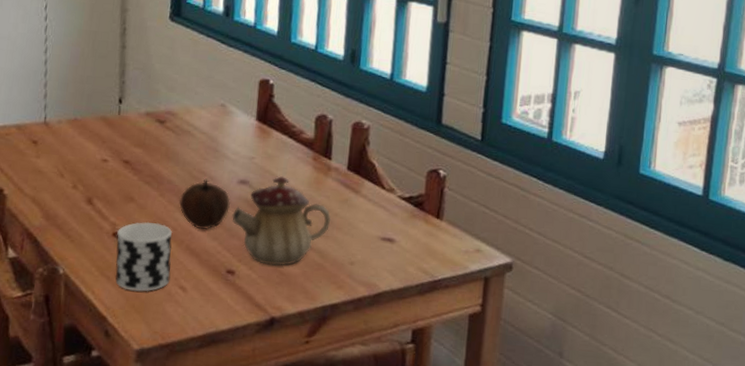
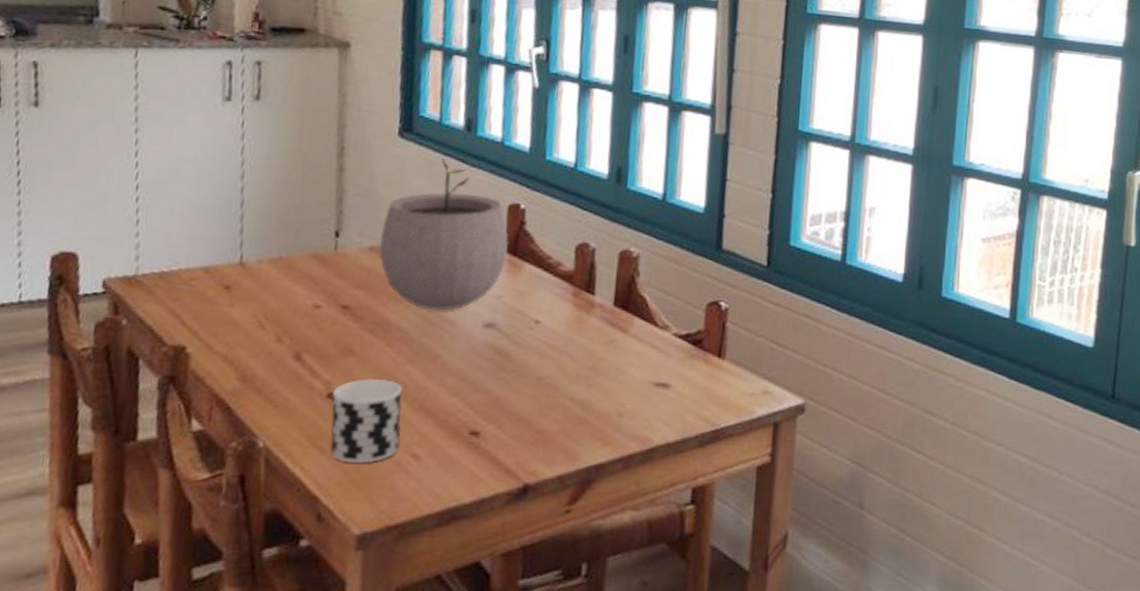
plant pot: none [154,39,260,168] -> present [379,158,509,311]
fruit: present [179,178,231,230] -> none [410,323,474,385]
teapot: present [232,175,332,266] -> none [475,315,596,423]

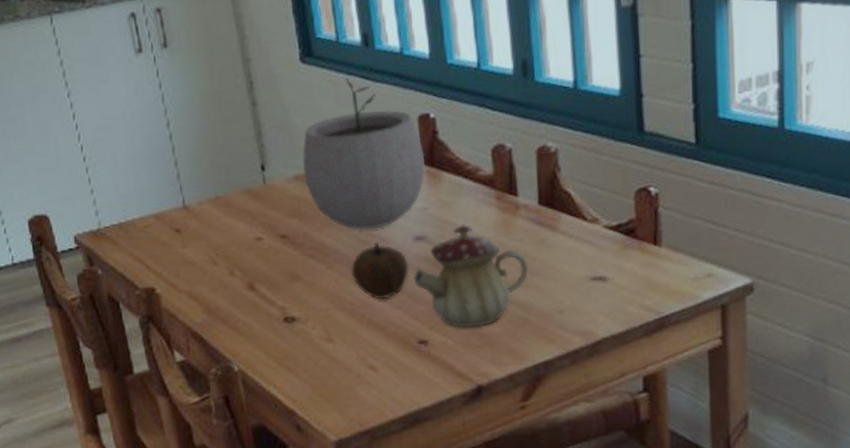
cup: present [330,378,402,464] -> none [288,299,357,379]
fruit: none [410,323,474,385] -> present [351,241,409,300]
teapot: none [475,315,596,423] -> present [413,223,529,328]

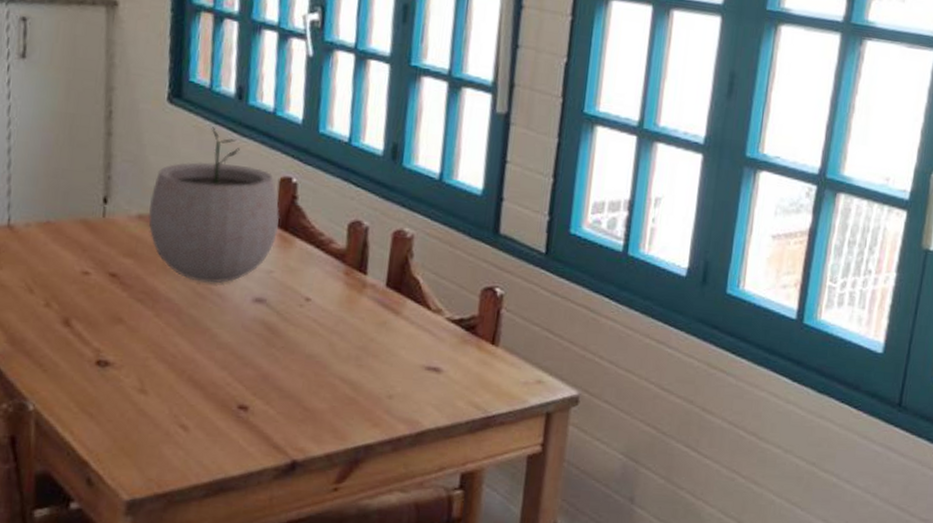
fruit: present [351,241,409,300] -> none [179,296,243,358]
teapot: present [413,223,529,328] -> none [245,293,366,401]

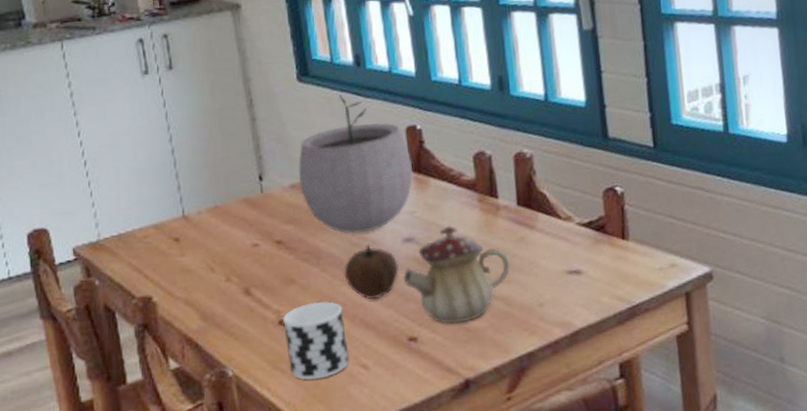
cup: none [99,347,171,432] -> present [283,301,349,381]
fruit: none [179,296,243,358] -> present [343,243,399,300]
teapot: none [245,293,366,401] -> present [403,225,511,325]

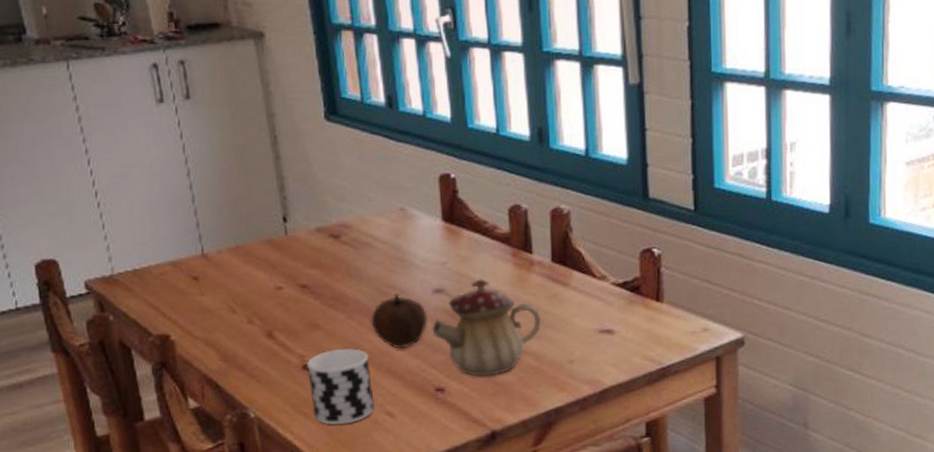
plant pot: present [298,95,413,234] -> none [325,137,445,282]

